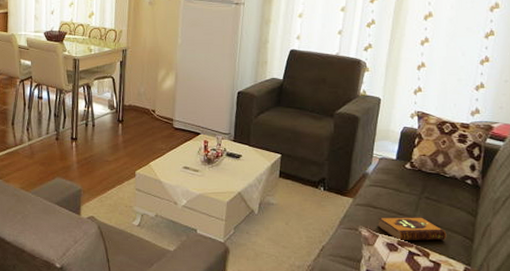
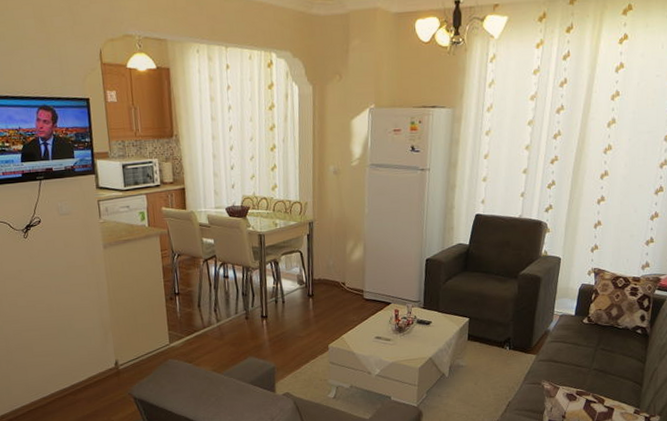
hardback book: present [377,217,447,241] -> none [558,367,619,391]

